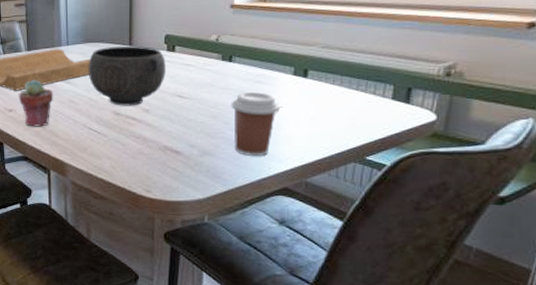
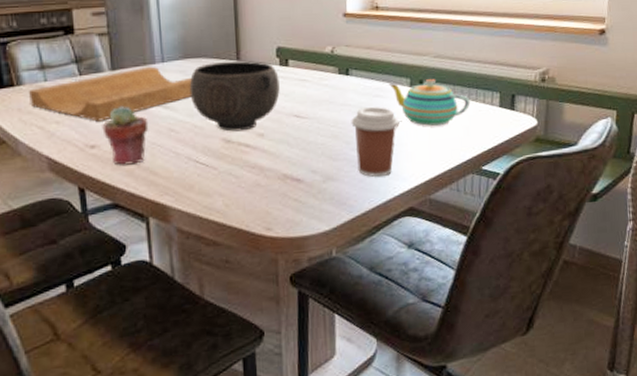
teapot: none [272,69,359,113] -> present [389,79,471,126]

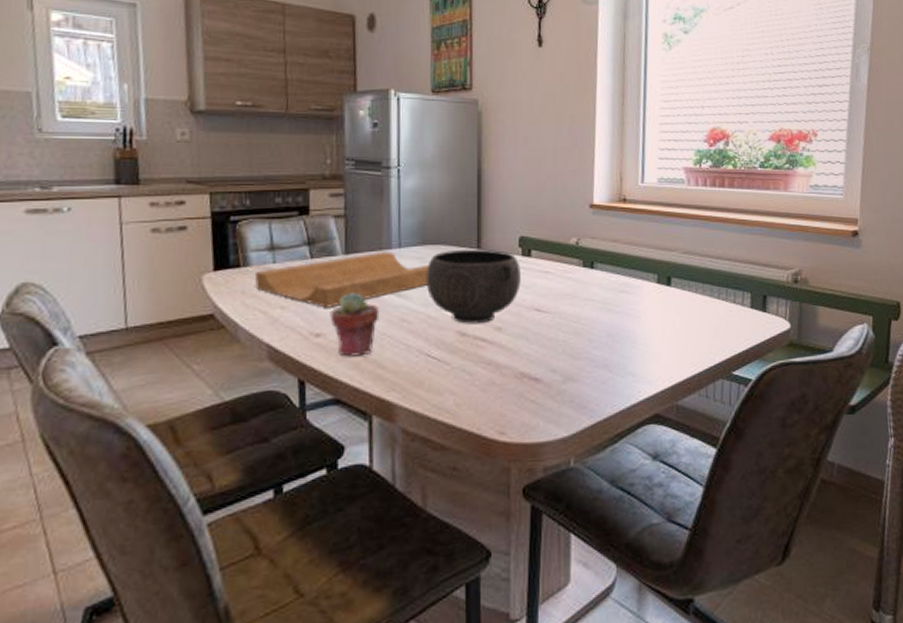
coffee cup: present [351,107,400,177] -> none [594,303,646,379]
teapot: present [389,79,471,126] -> none [635,276,720,325]

